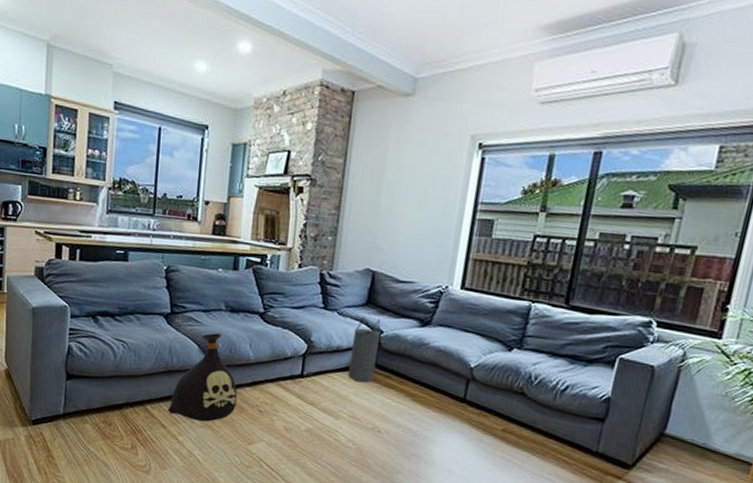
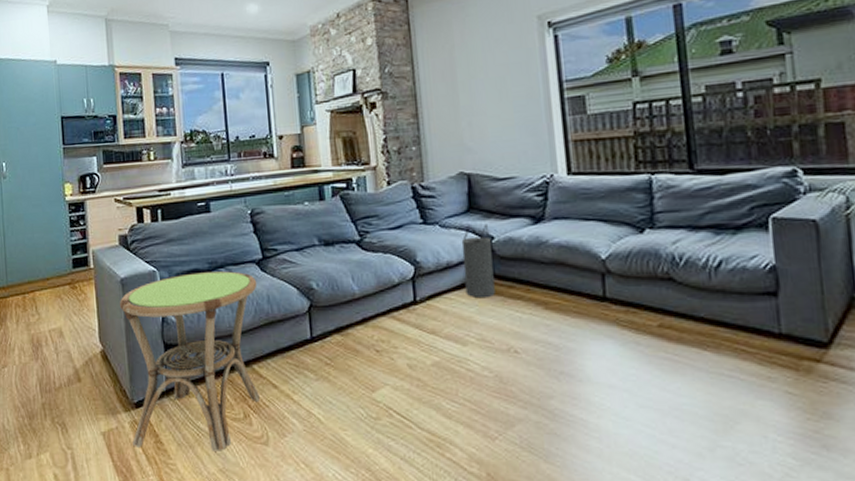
side table: none [25,314,162,472] -> present [119,271,261,451]
bag: present [168,333,238,422] -> none [277,271,350,374]

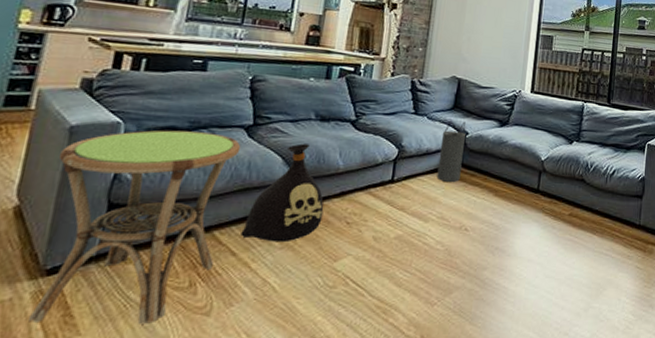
bag: none [277,271,350,374] -> present [240,143,324,243]

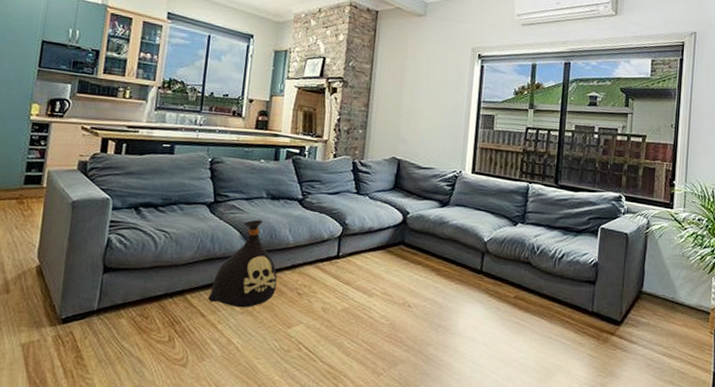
side table: present [27,130,241,324] -> none [51,205,205,369]
speaker: present [436,120,466,182] -> none [379,200,406,260]

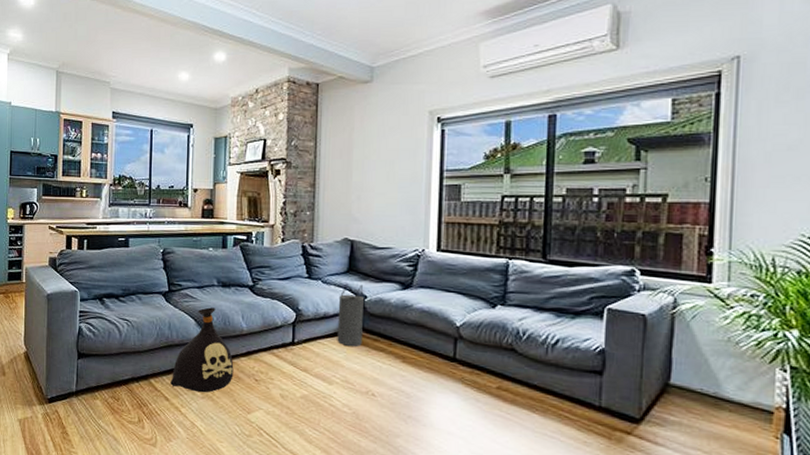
speaker: none [379,200,406,260] -> present [337,283,364,346]

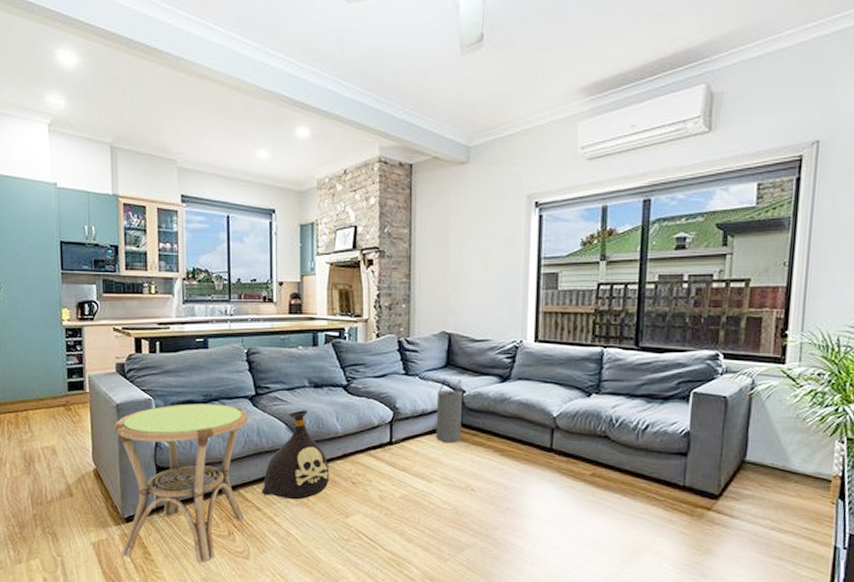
side table: none [42,296,162,446] -> present [113,403,249,563]

